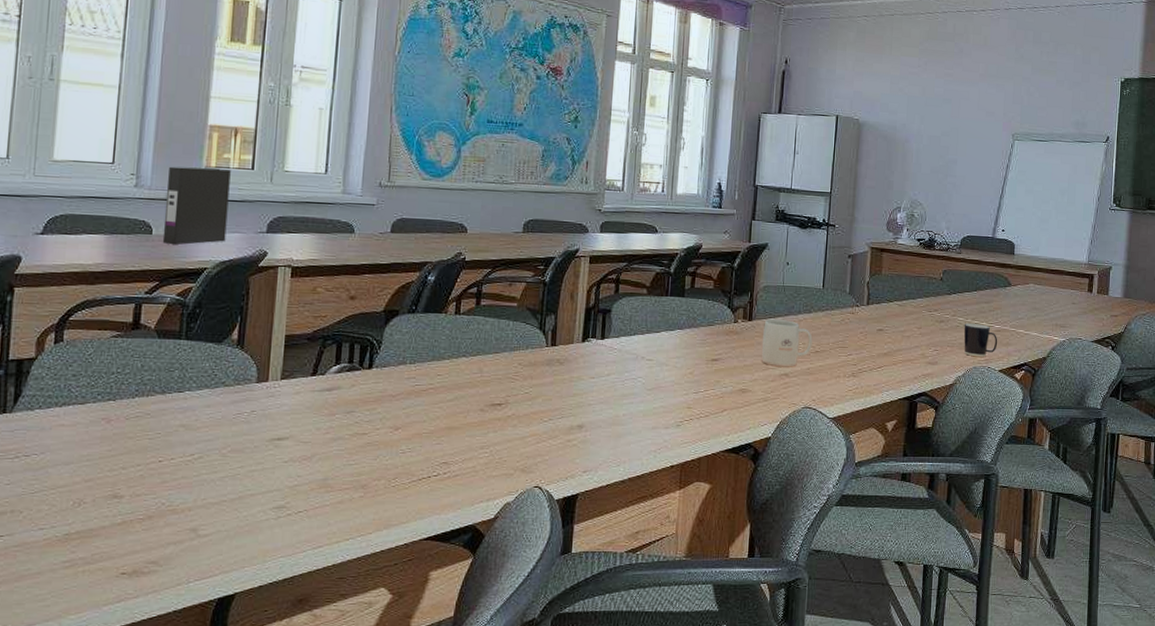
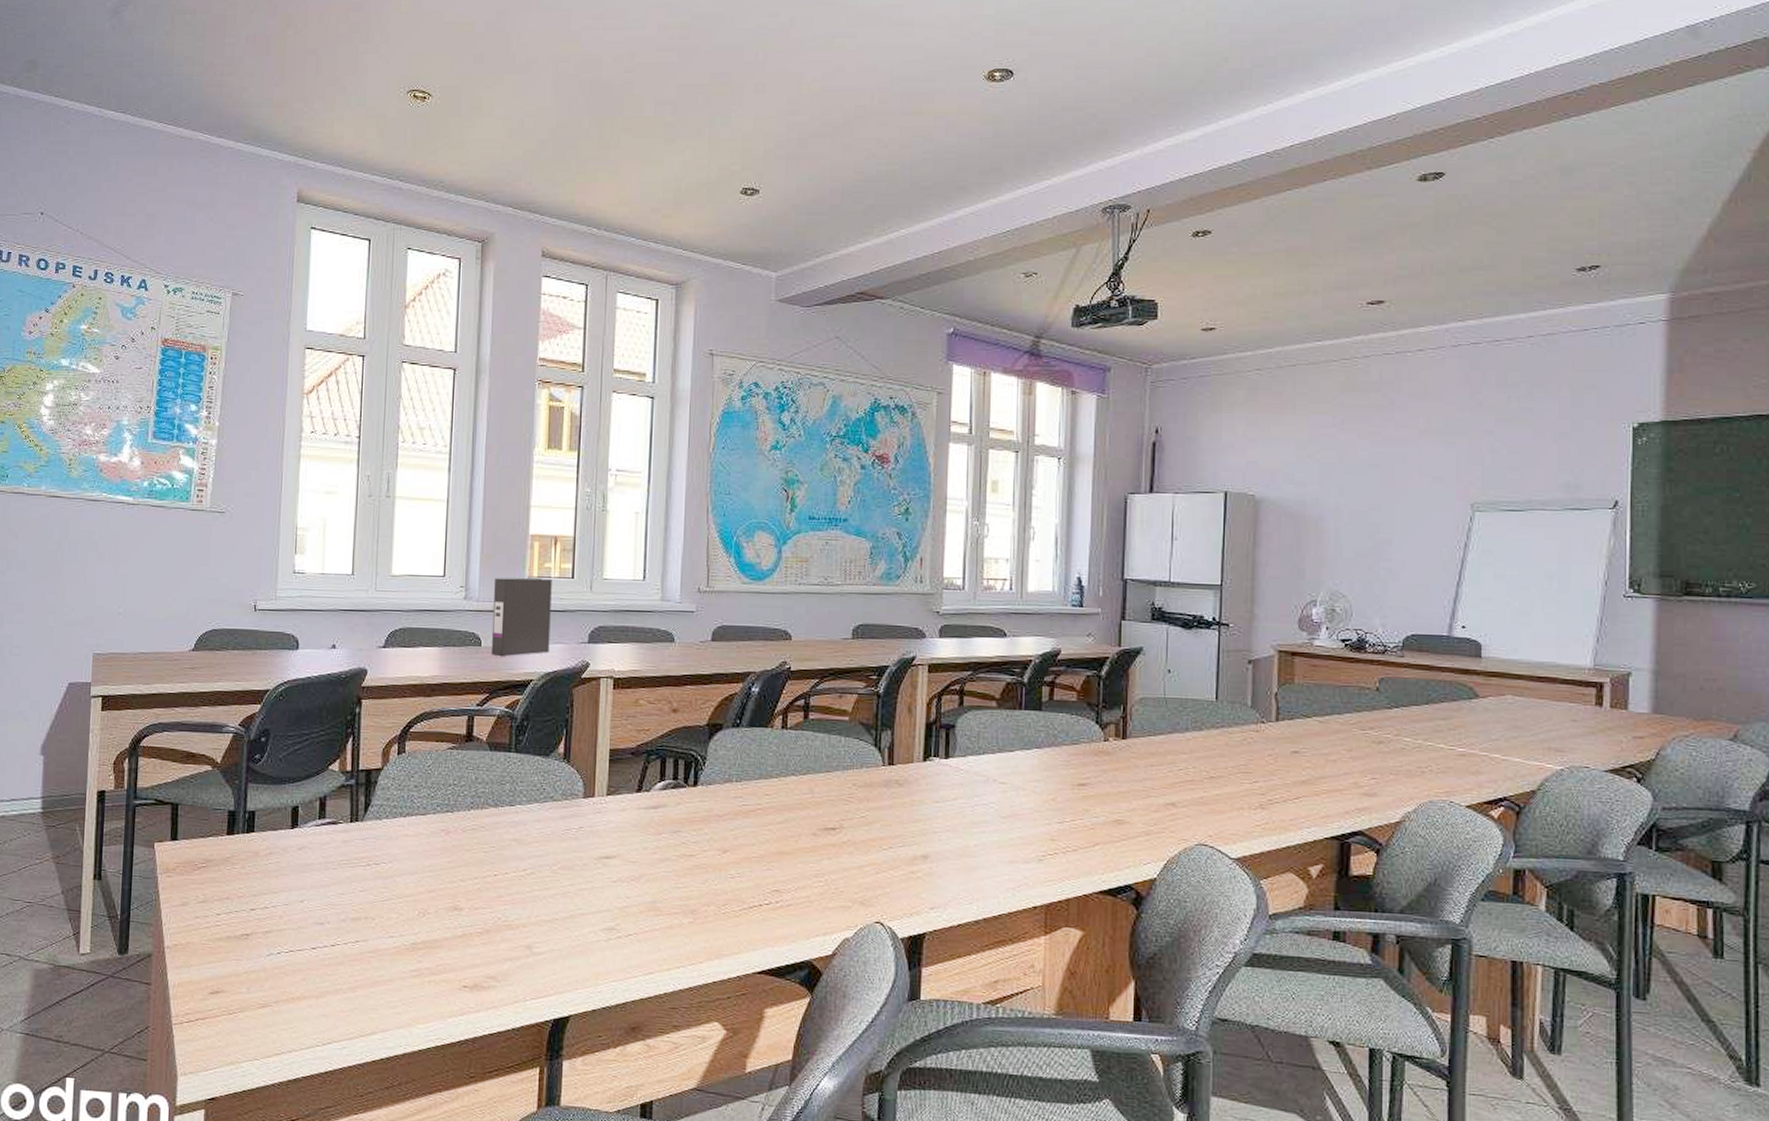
mug: present [761,319,813,367] -> none [1139,738,1205,796]
mug: present [963,323,998,357] -> none [1412,745,1463,789]

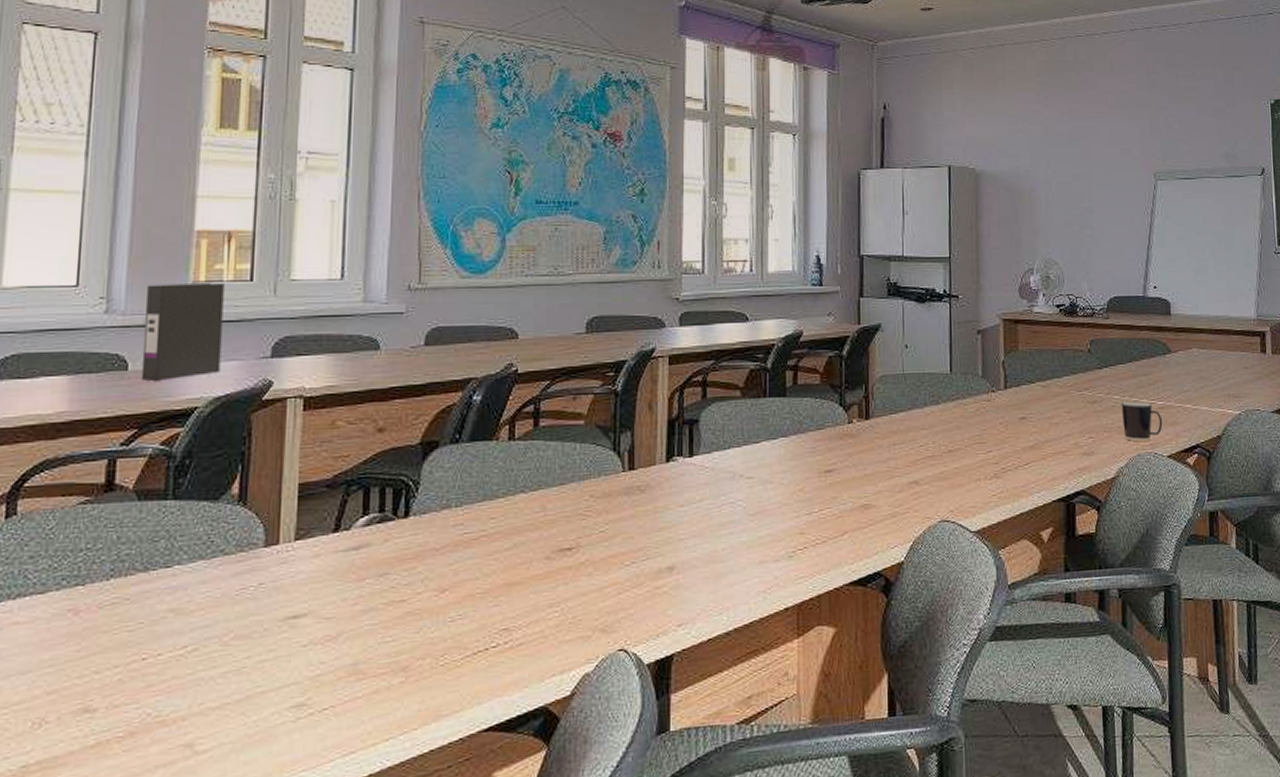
mug: none [1412,745,1463,789] -> present [1121,401,1163,442]

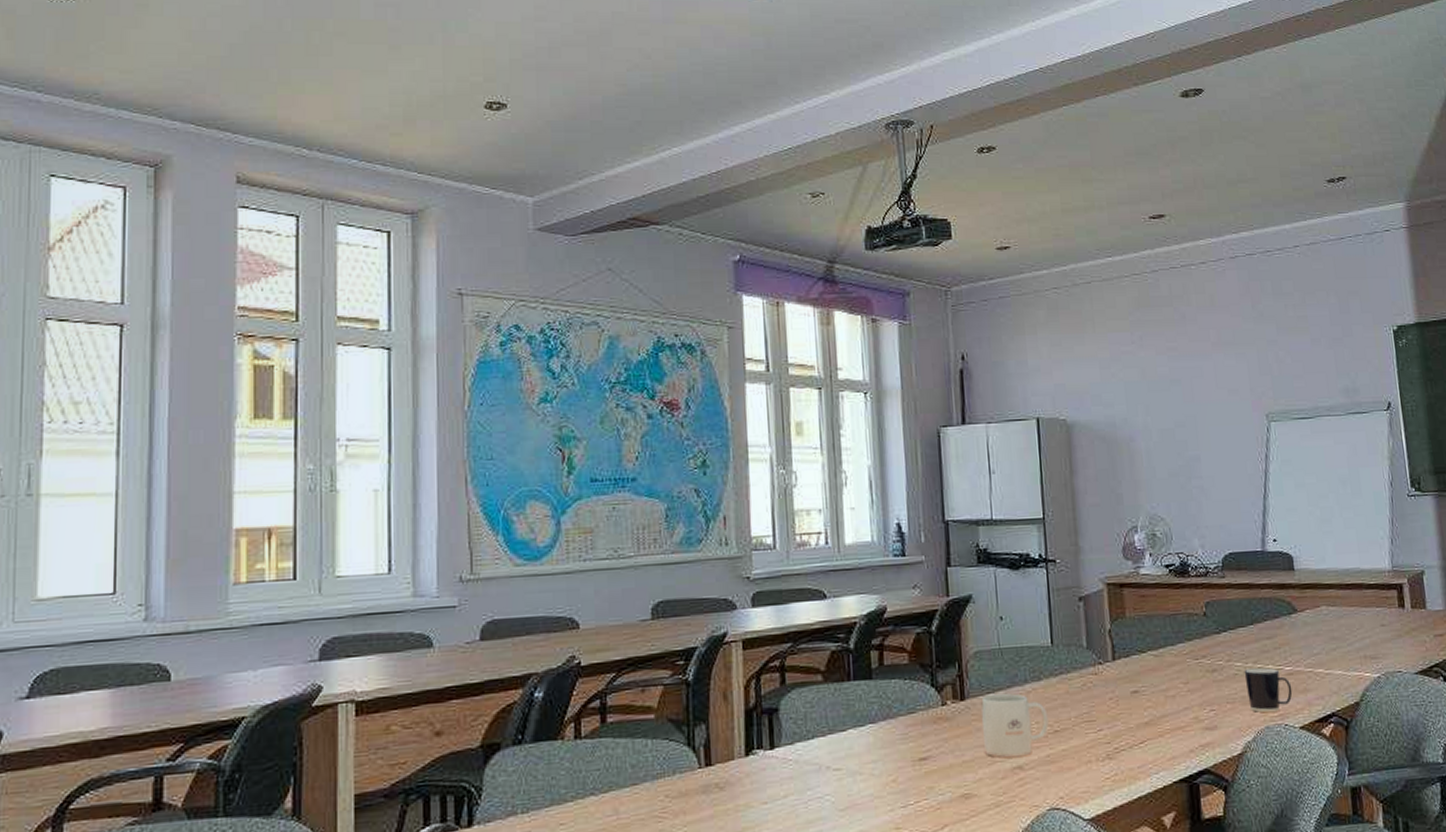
binder: present [141,282,224,381] -> none [184,583,267,691]
mug: none [883,415,944,474] -> present [980,693,1049,759]

